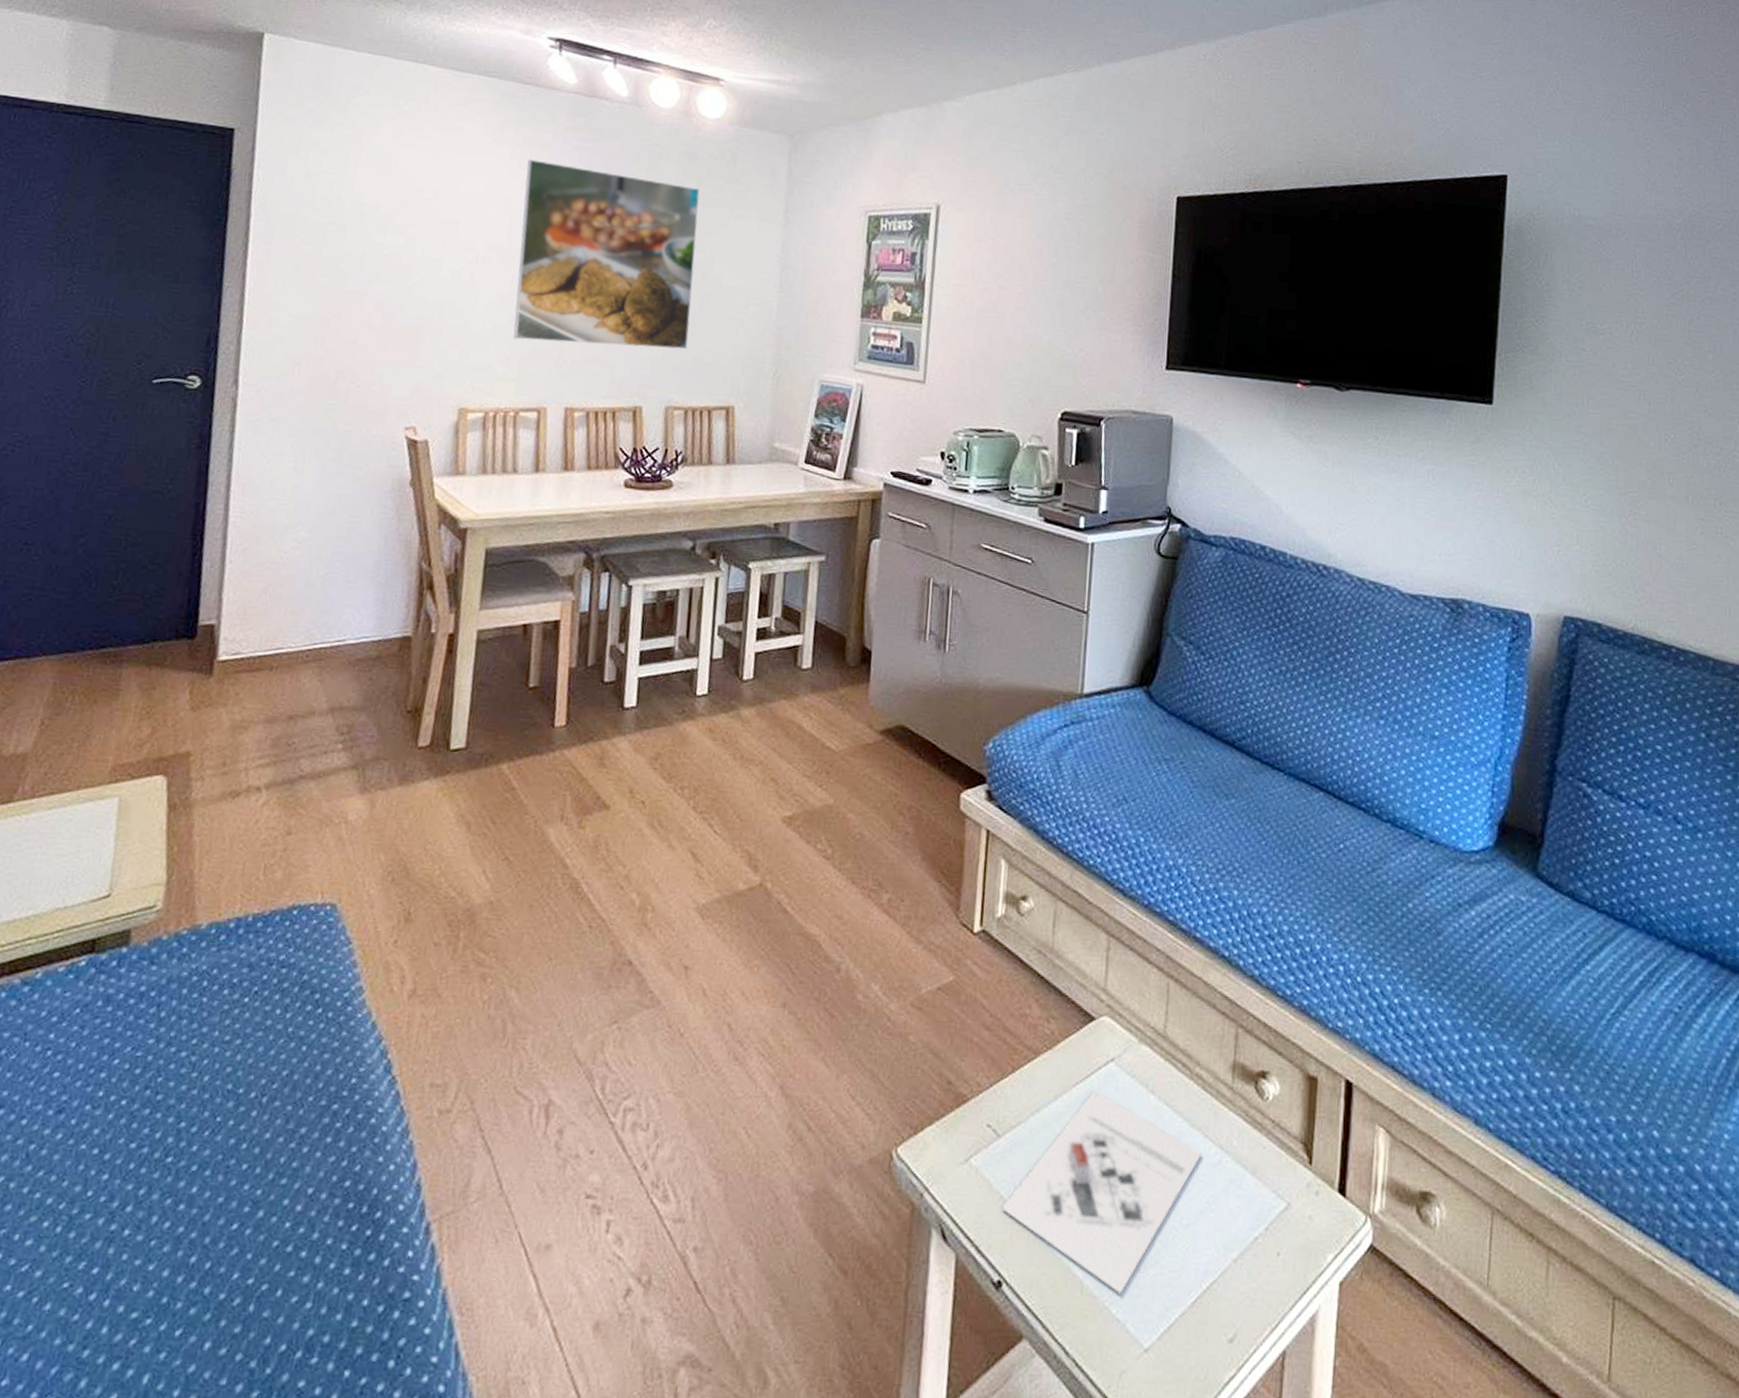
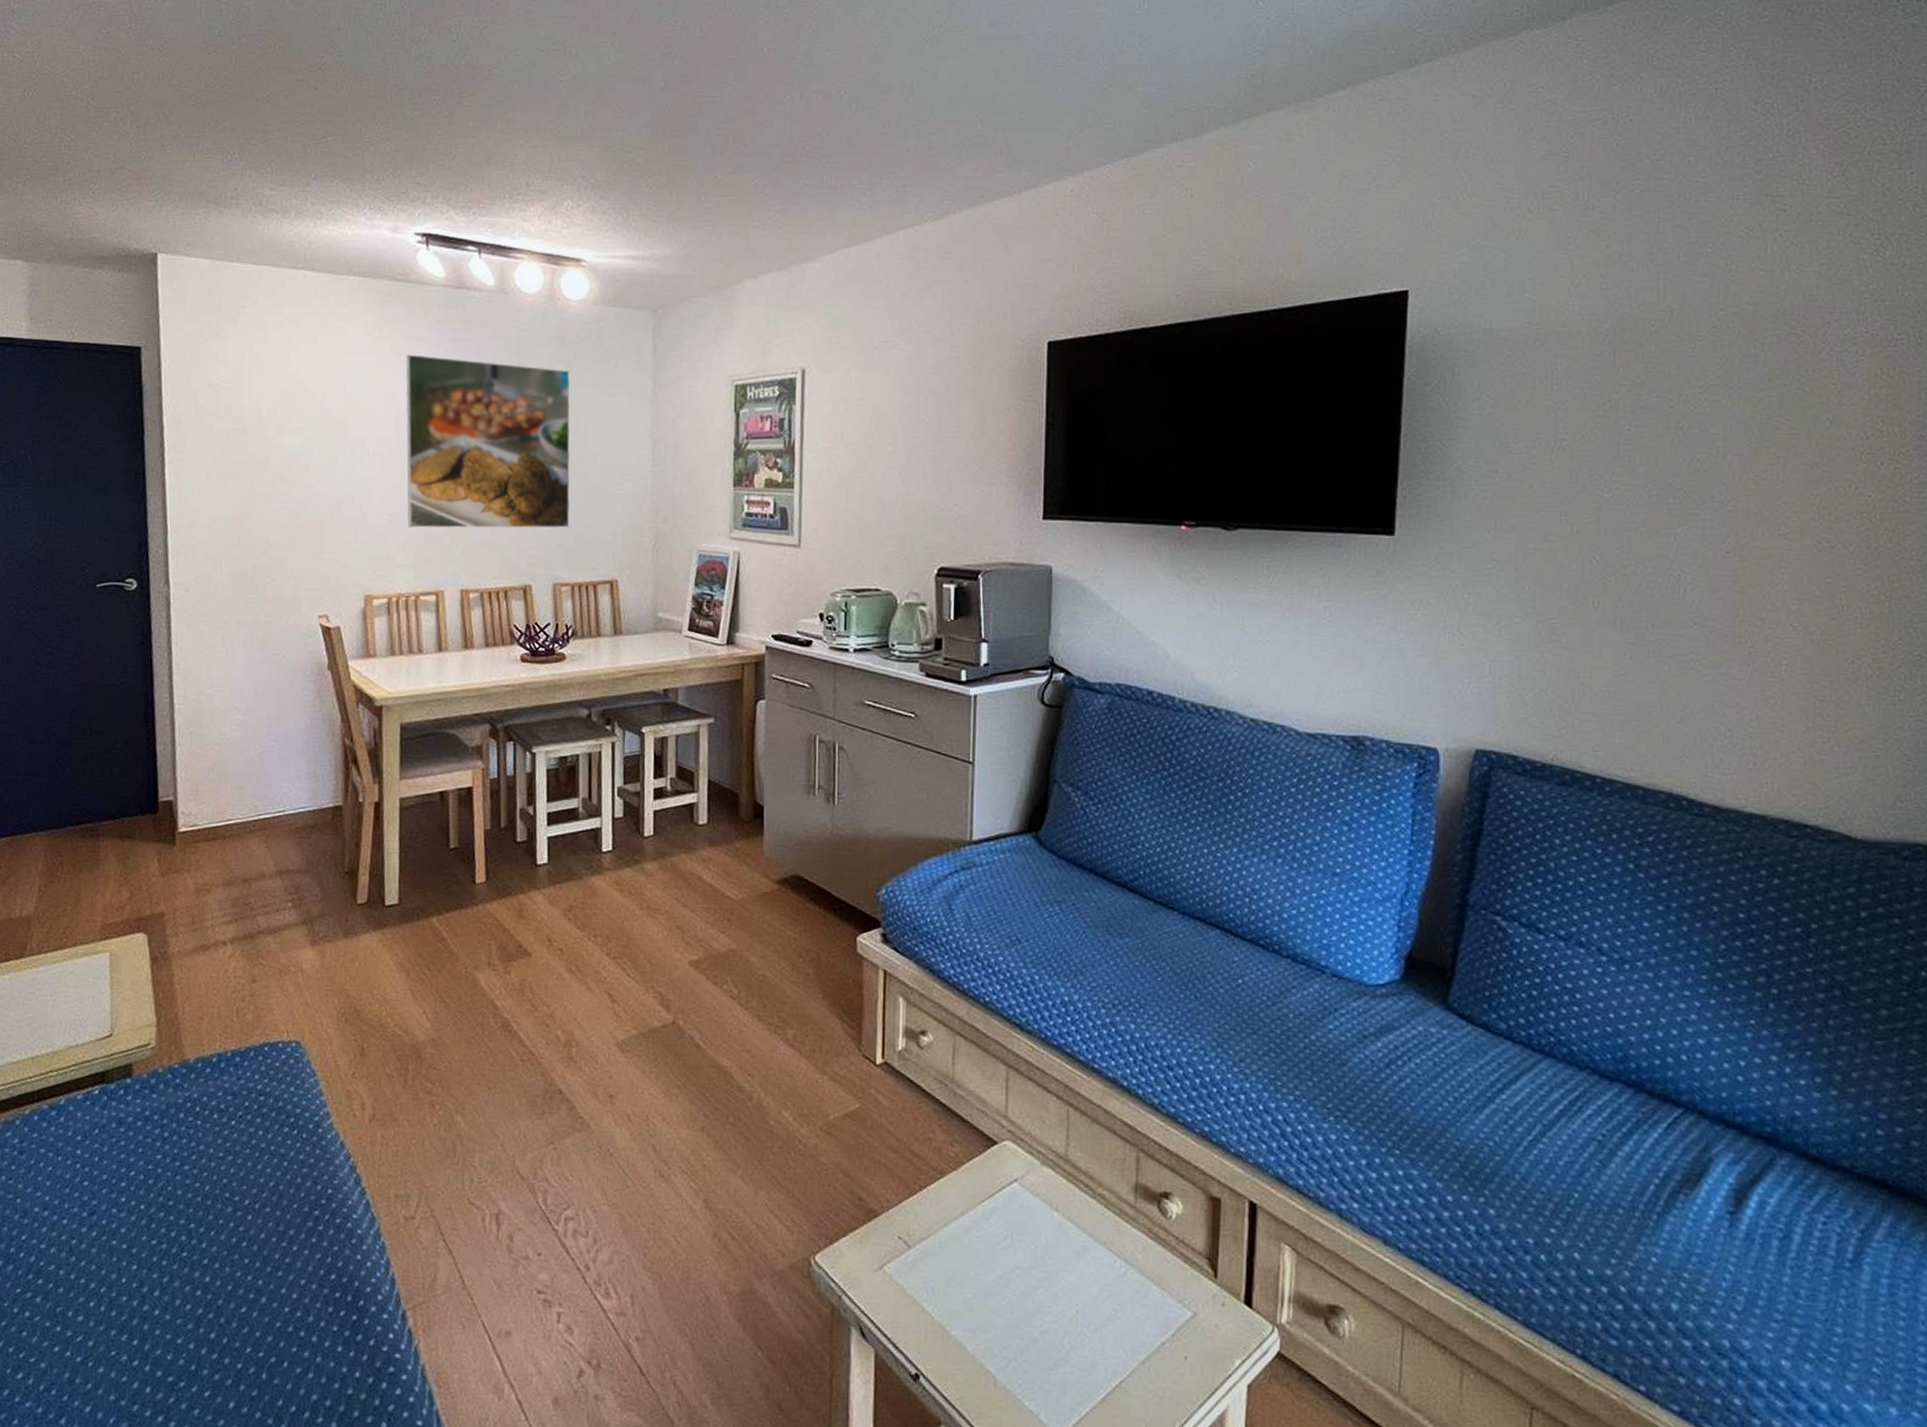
architectural model: present [1001,1091,1202,1294] -> none [915,1208,1107,1389]

